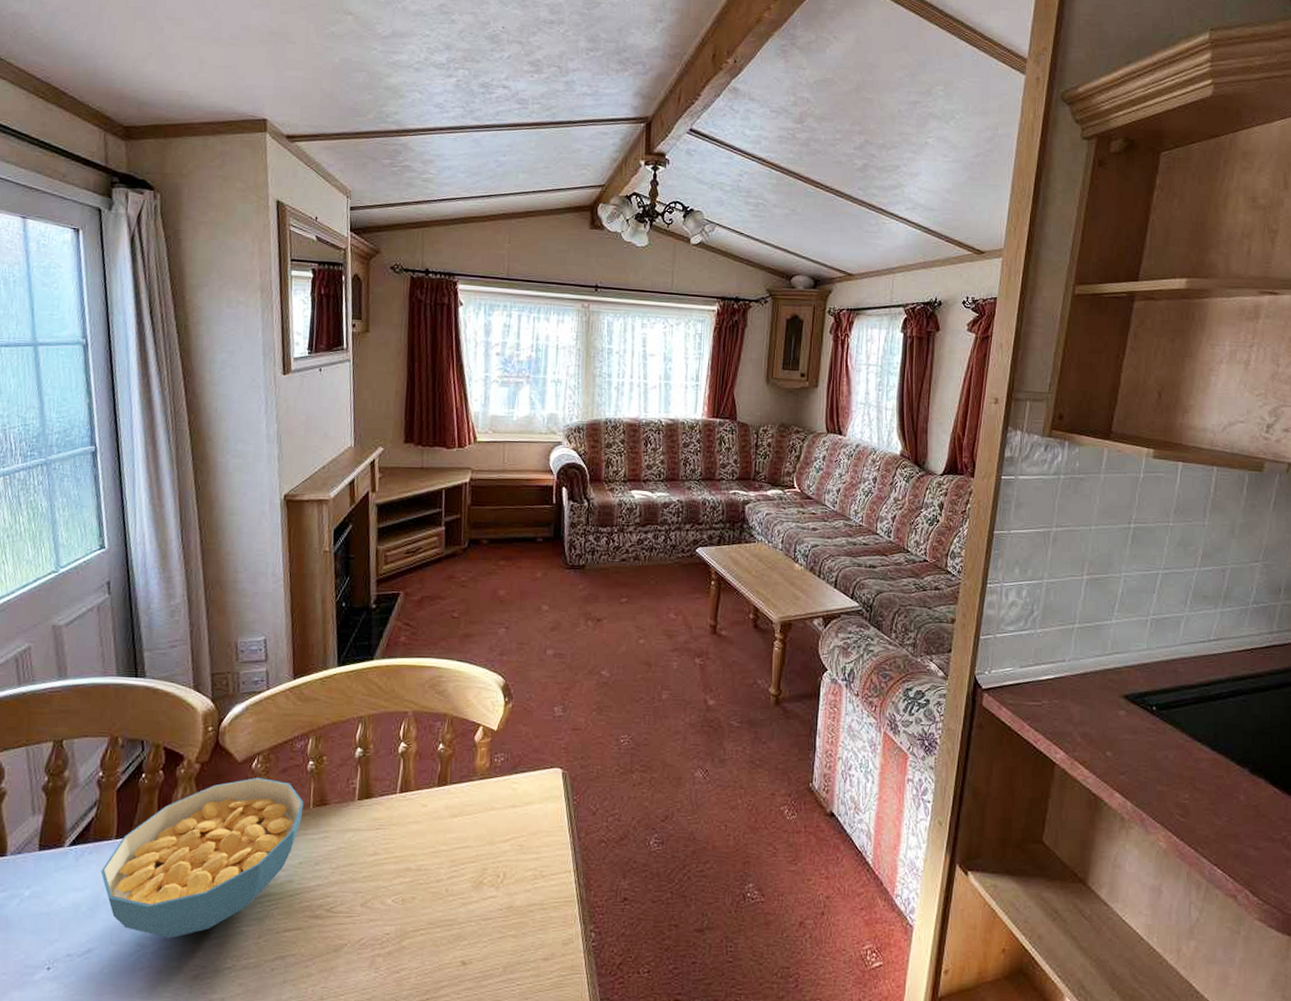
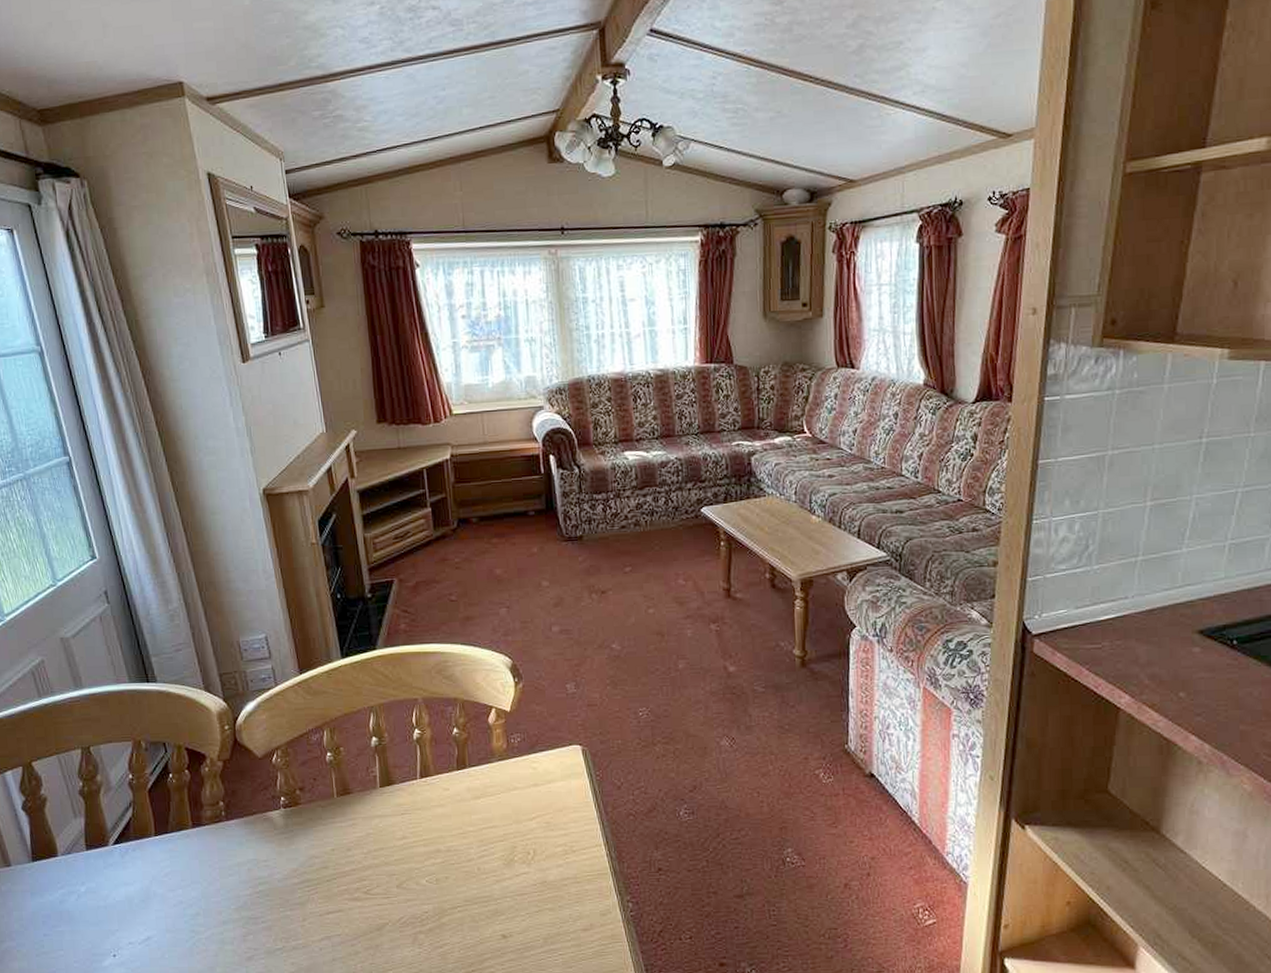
cereal bowl: present [101,778,304,939] -> none [146,771,328,925]

